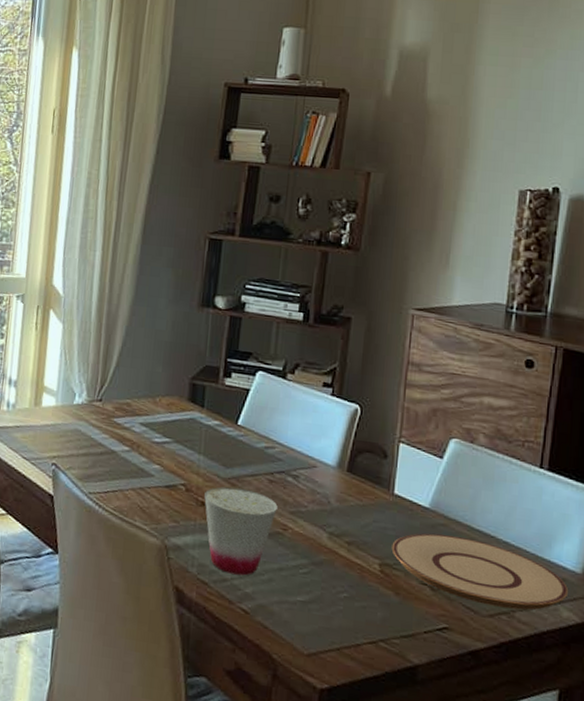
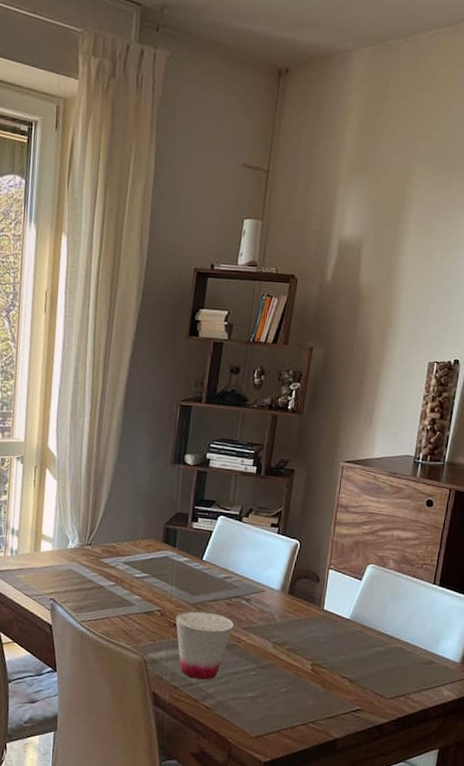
plate: present [391,533,569,610] -> none [320,638,450,693]

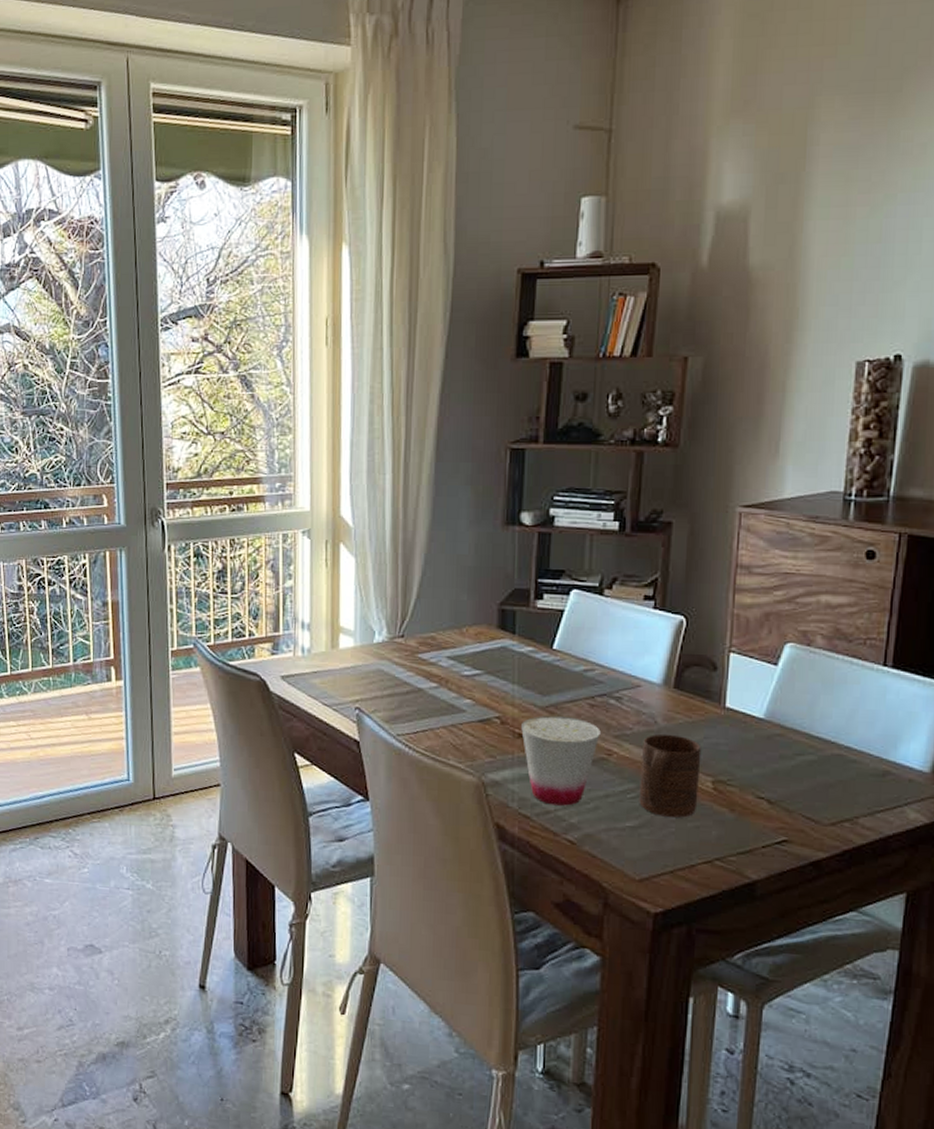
cup: none [258,627,305,691] -> present [639,733,702,818]

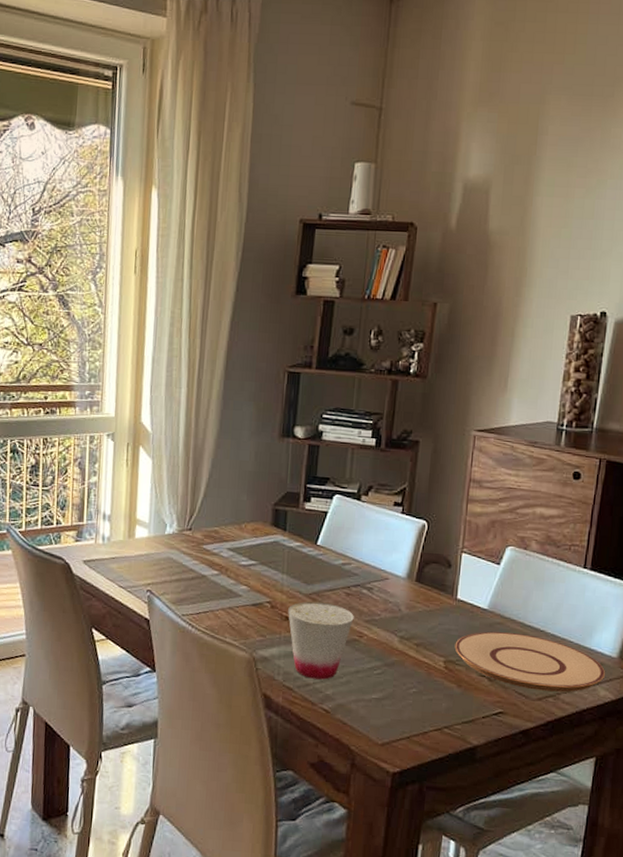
cup: present [639,733,702,818] -> none [384,620,436,692]
plate: none [724,745,916,816] -> present [454,631,606,693]

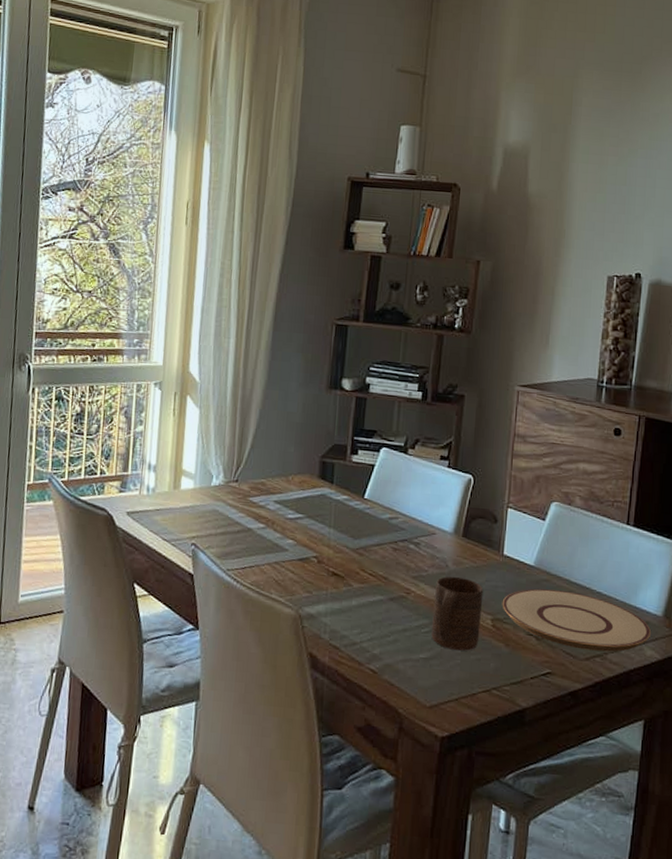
cup: present [288,601,354,680] -> none [335,556,401,639]
cup: none [384,620,436,692] -> present [431,576,484,651]

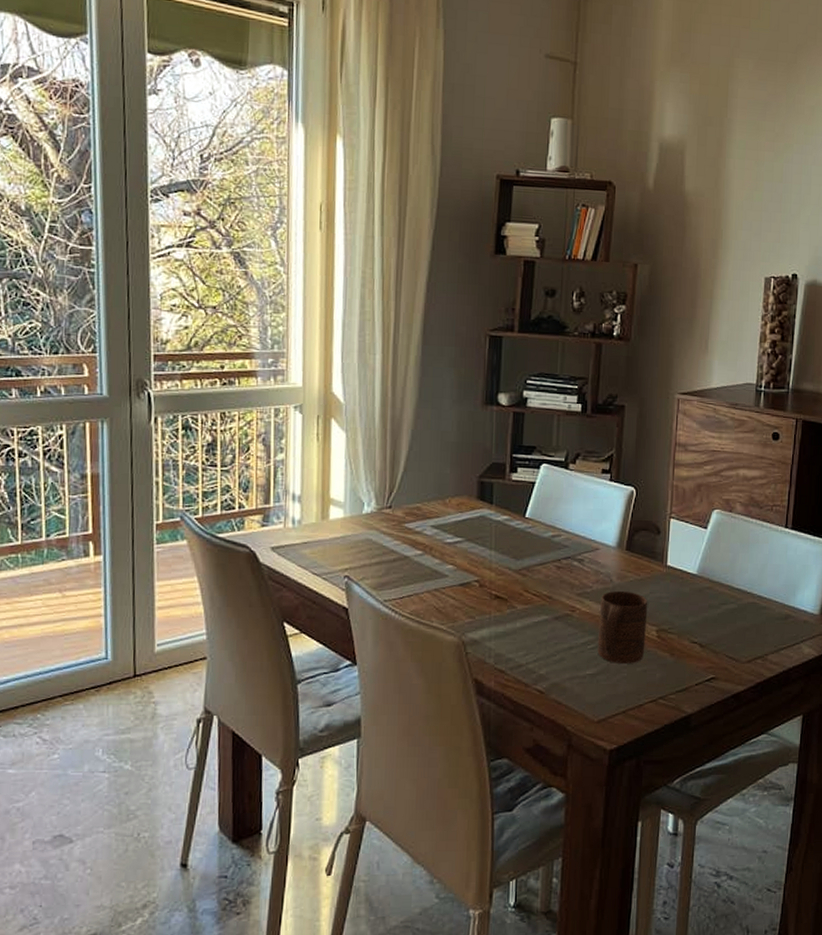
plate: present [502,588,652,652] -> none [666,597,809,653]

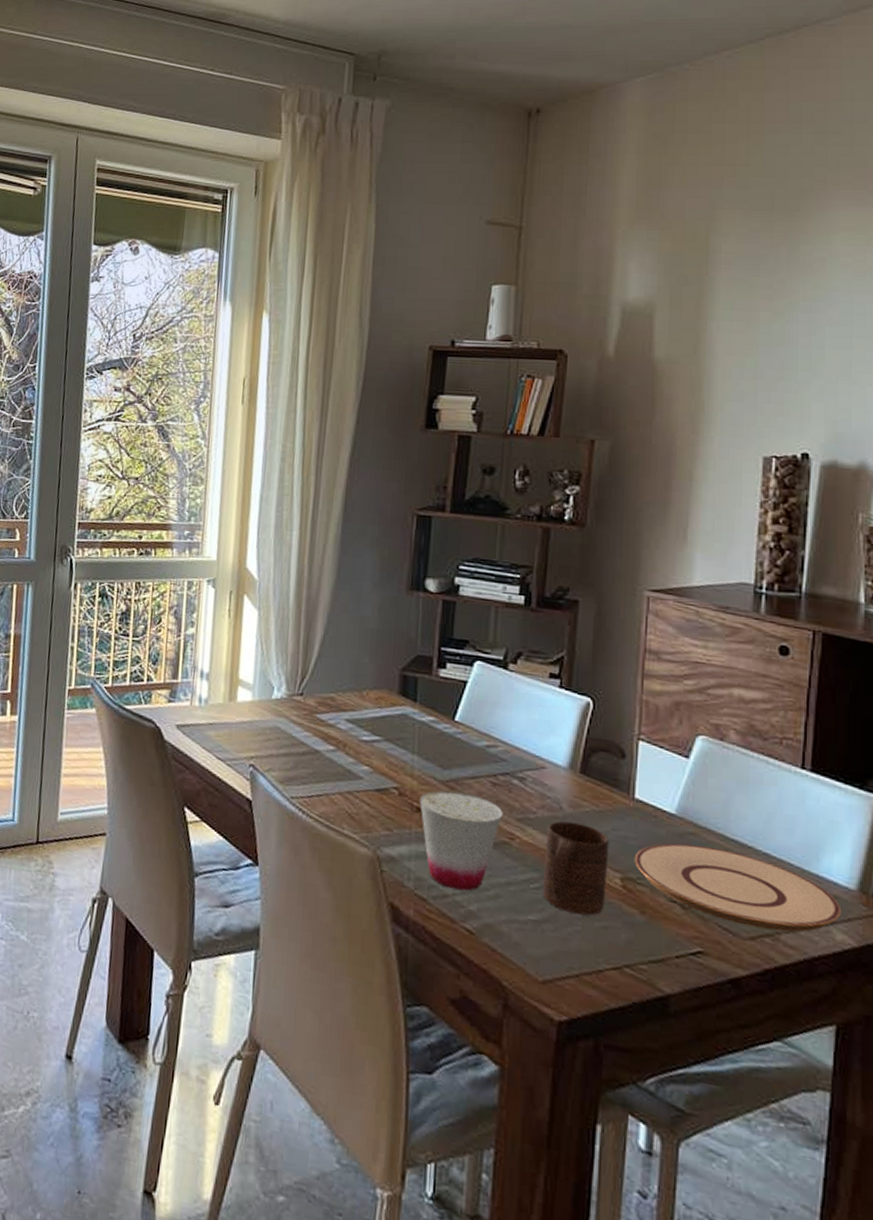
cup: none [497,577,566,659] -> present [420,790,503,891]
plate: none [666,597,809,653] -> present [634,843,842,933]

